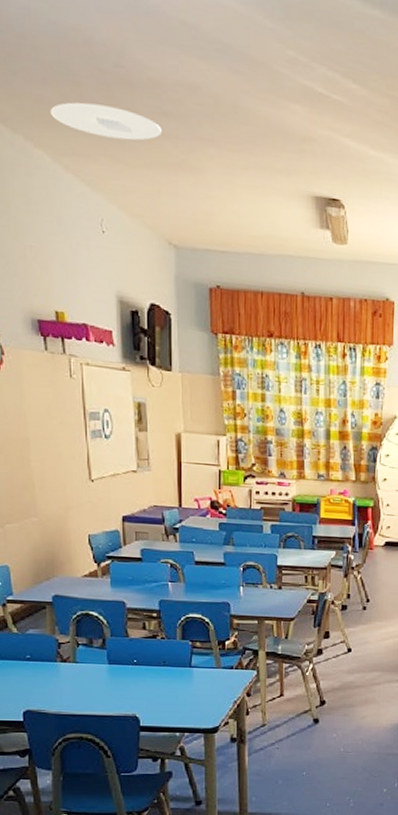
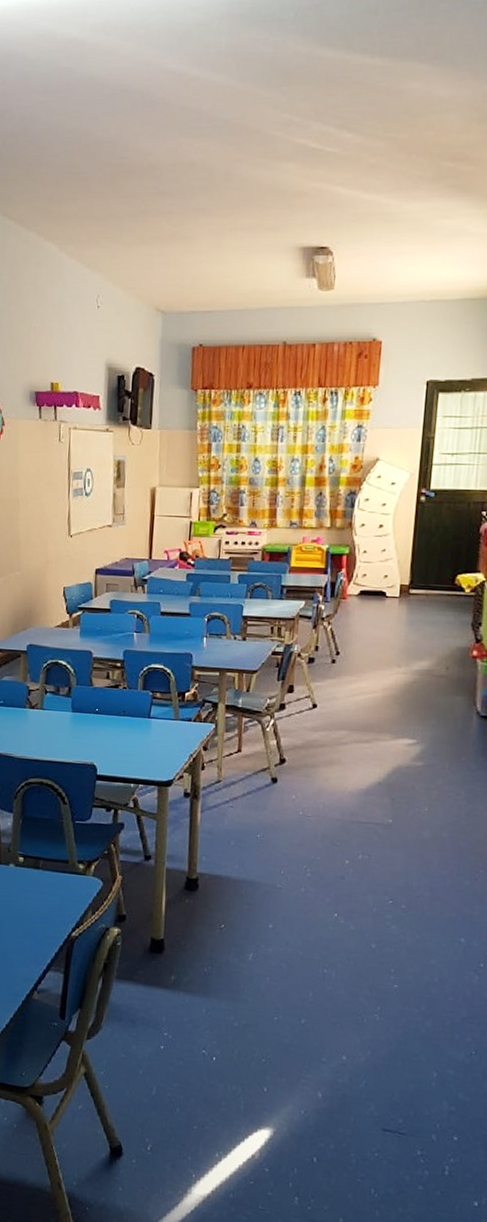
ceiling light: present [50,102,161,141] -> none [61,194,158,222]

